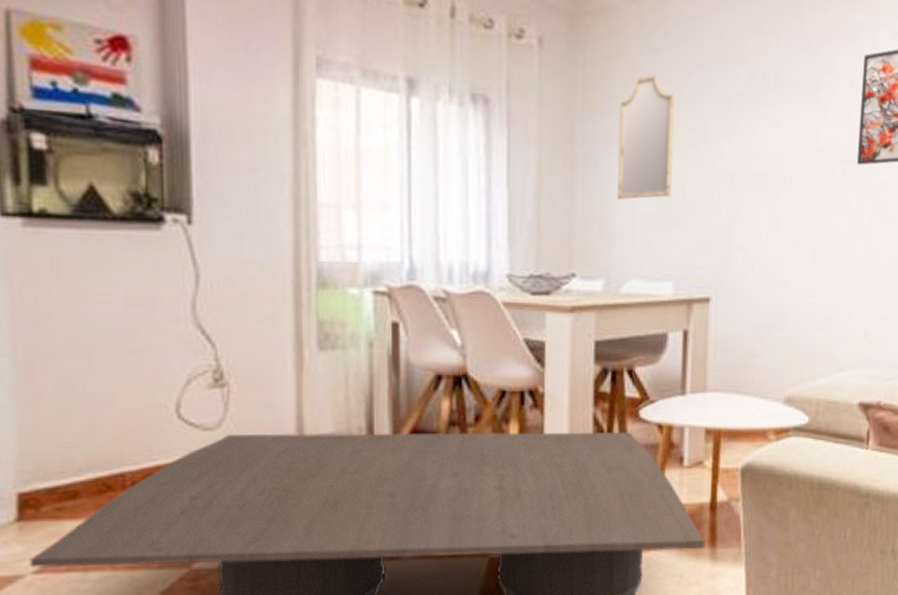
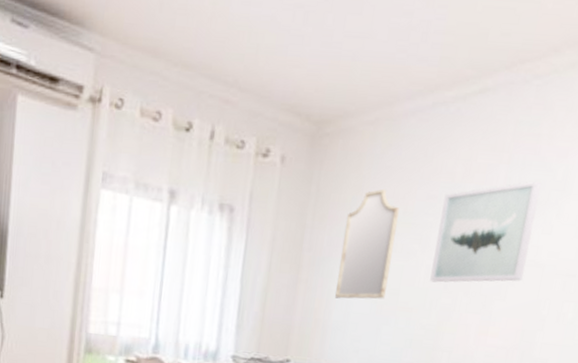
wall art: none [715,64,811,176] -> present [430,181,541,283]

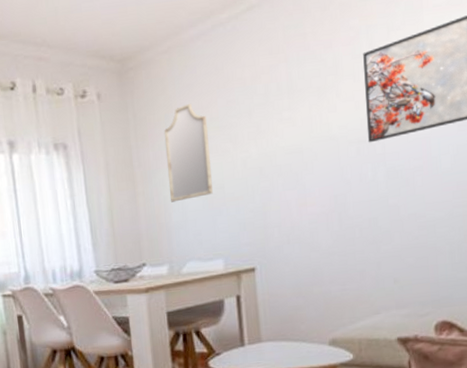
wall art: present [430,181,541,283] -> none [240,71,323,171]

